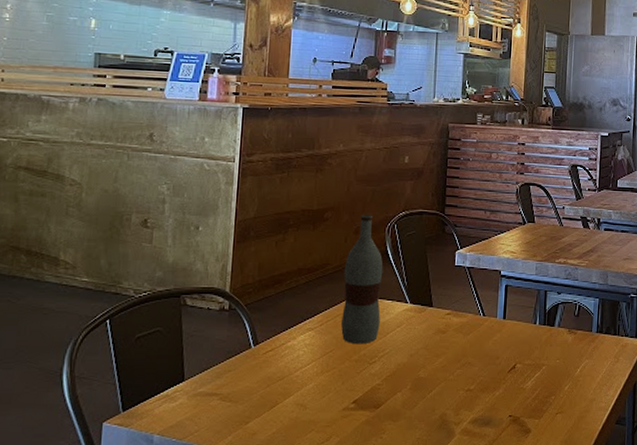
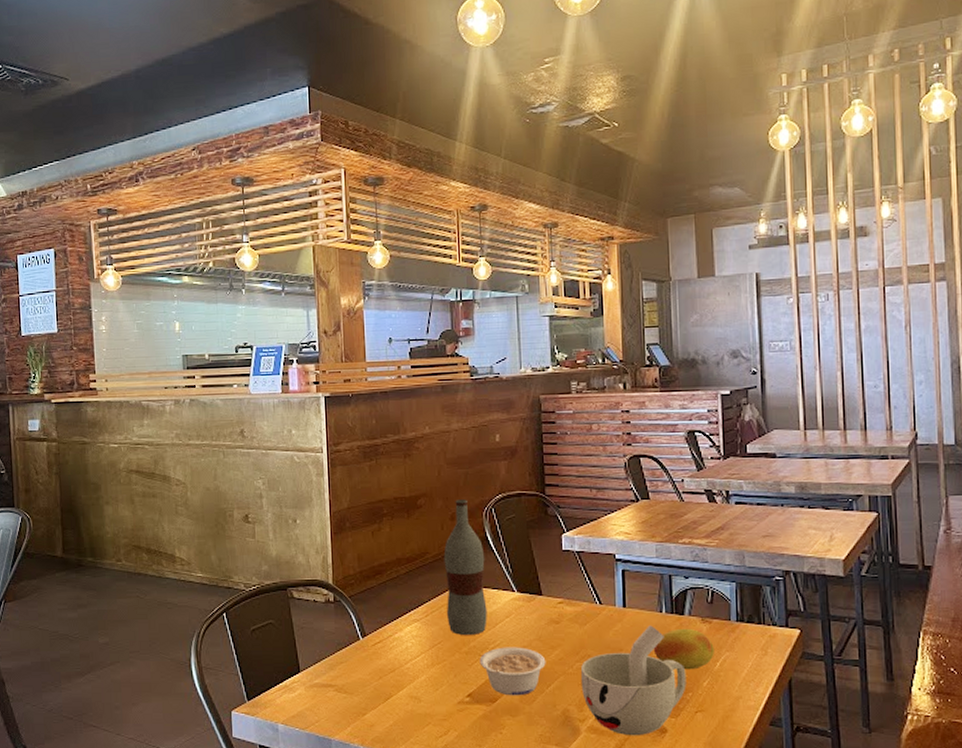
legume: none [368,355,430,402] -> present [479,647,546,696]
cup: none [459,335,551,437] -> present [580,625,686,736]
fruit: none [525,338,577,376] -> present [653,628,714,670]

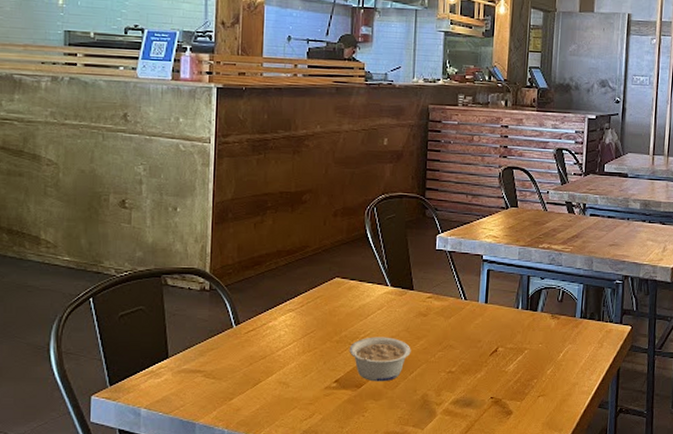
bottle: present [443,500,487,635] -> none [321,197,363,325]
cup: present [580,625,686,736] -> none [440,320,534,418]
fruit: present [653,628,714,670] -> none [507,323,560,359]

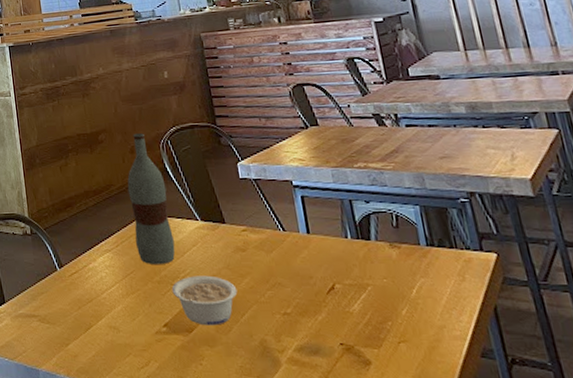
bottle: none [321,197,363,325] -> present [127,133,175,264]

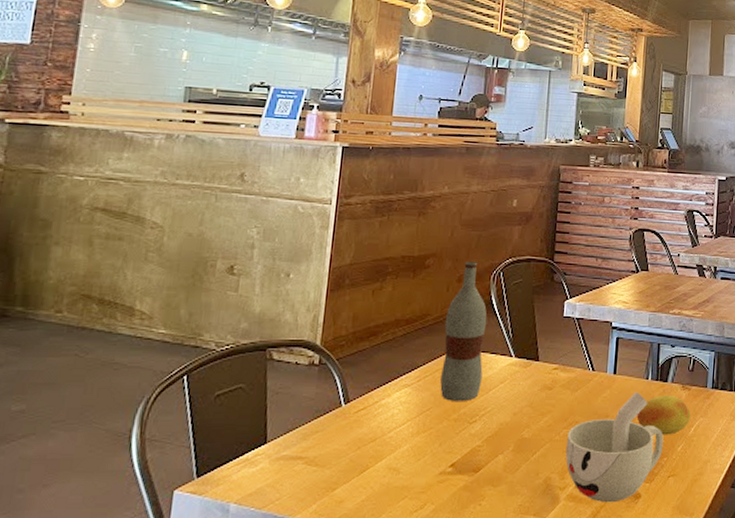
legume: present [172,275,238,326] -> none [467,413,535,465]
cup: none [273,251,385,368] -> present [565,392,664,503]
fruit: none [344,253,409,297] -> present [636,394,691,435]

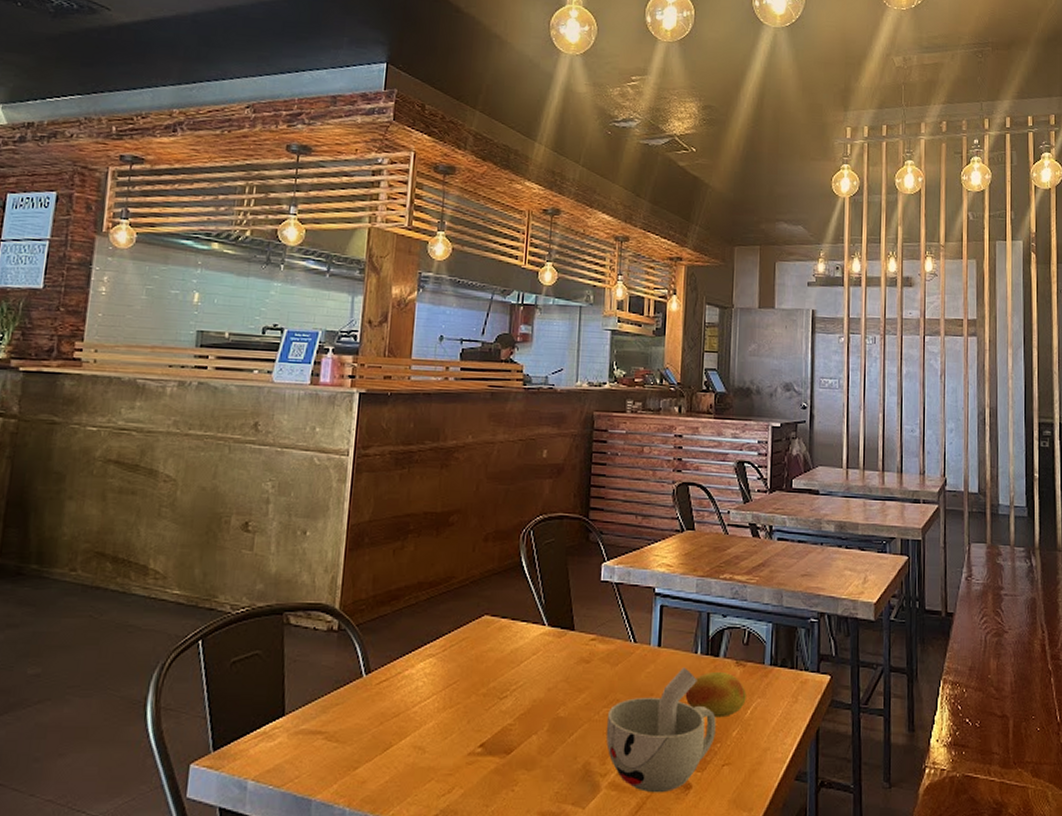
bottle: present [439,262,487,401] -> none [466,519,517,674]

